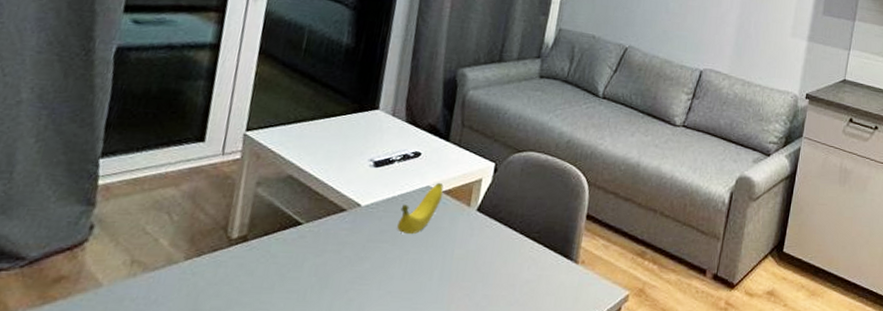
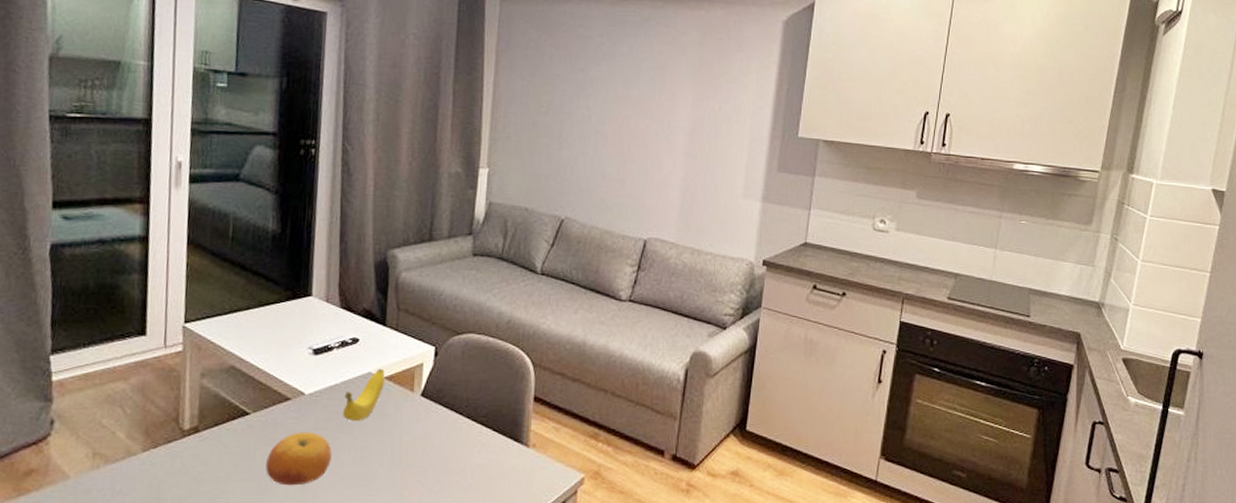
fruit: none [312,243,382,298] -> present [265,432,332,486]

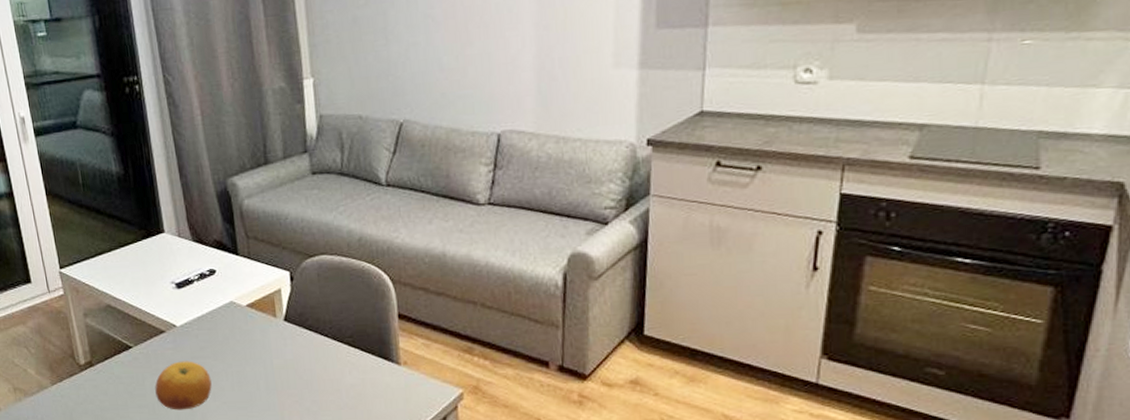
banana: present [343,369,386,422] -> none [212,297,248,349]

